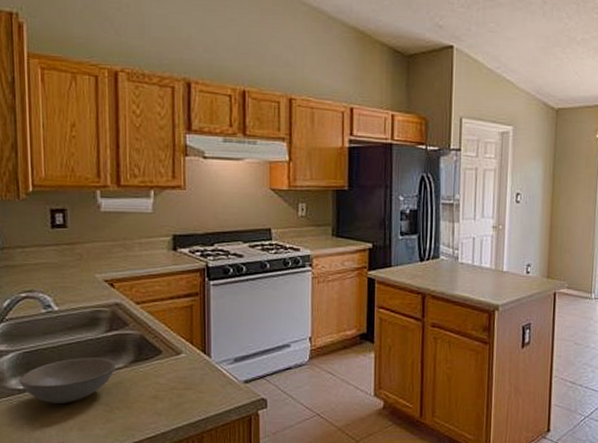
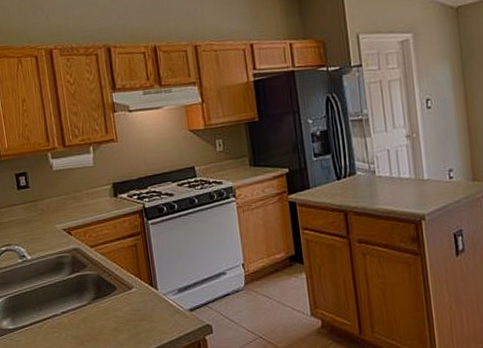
soup bowl: present [19,358,117,403] -> none [9,297,82,340]

